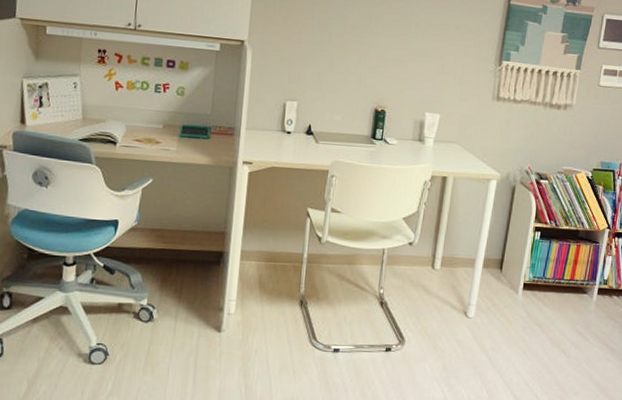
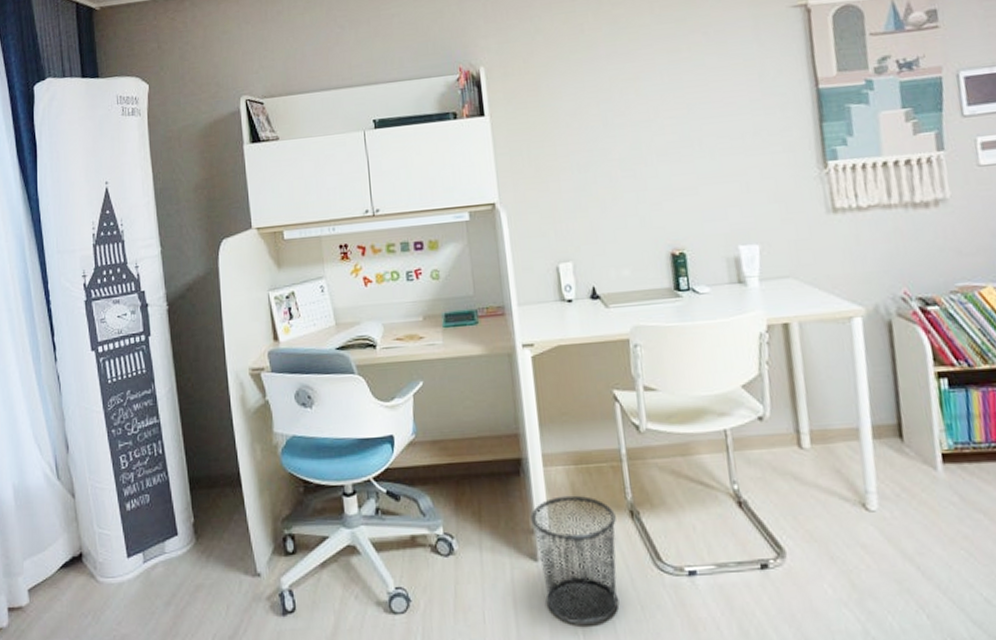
waste bin: none [221,284,289,382] -> present [530,495,619,625]

